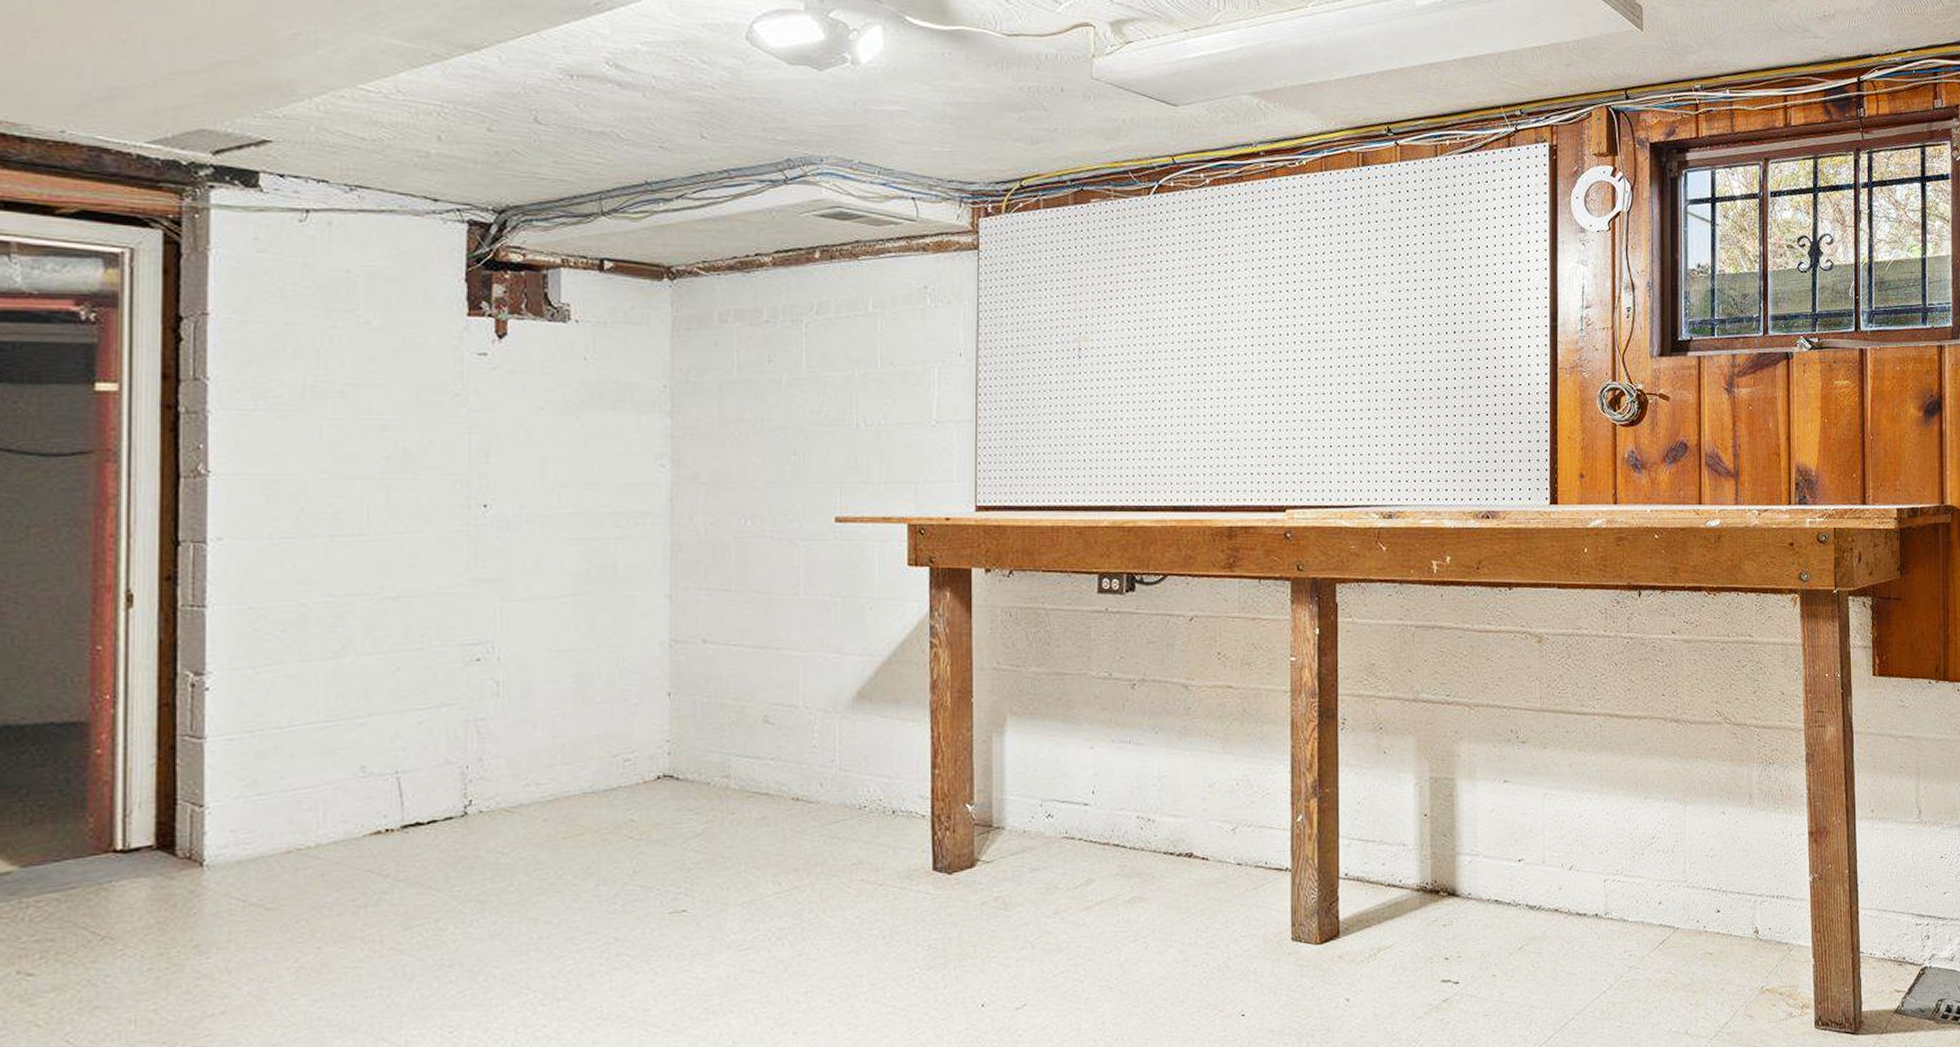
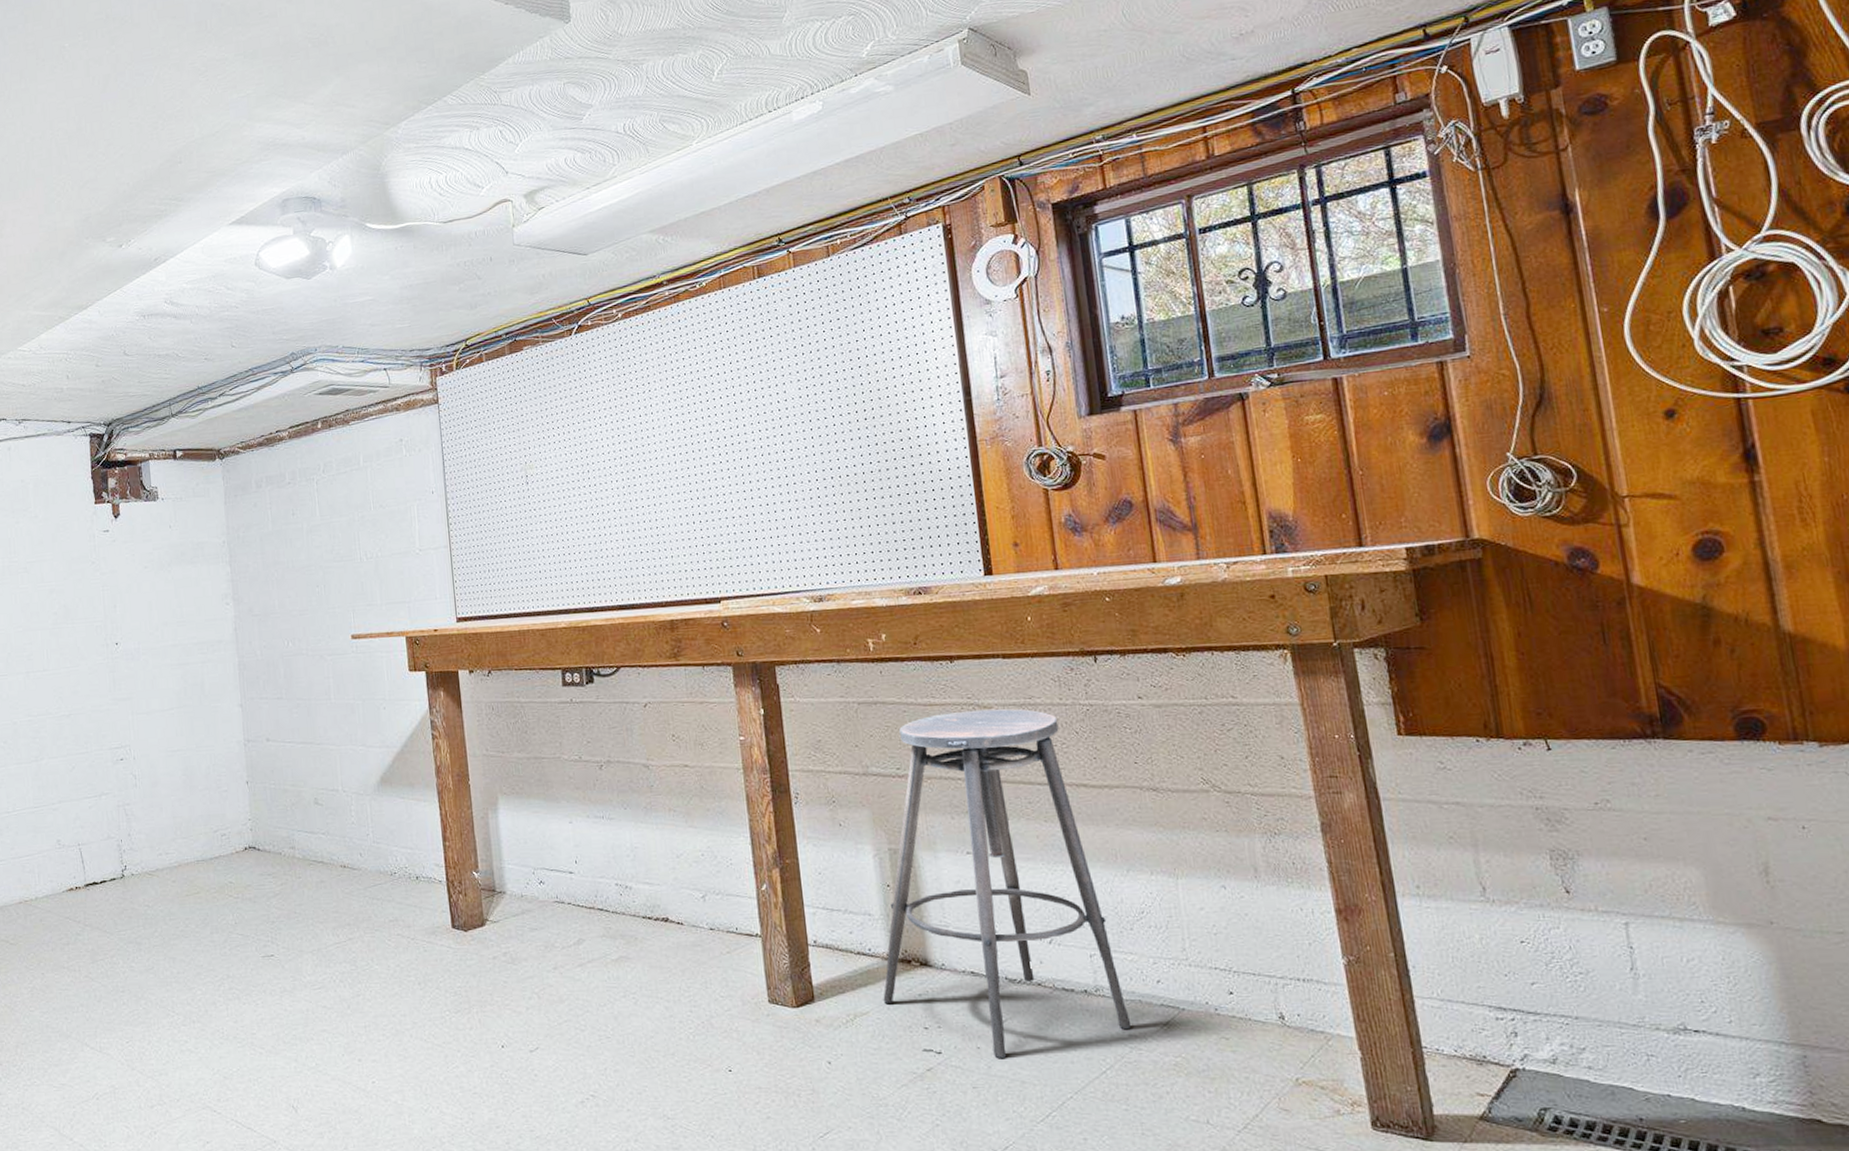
stool: none [1408,638,1633,986] -> present [883,708,1132,1059]

